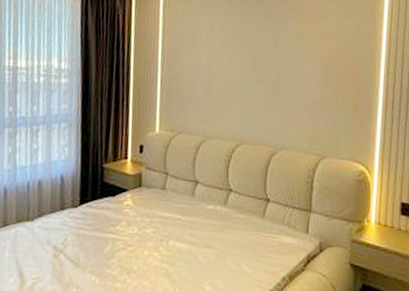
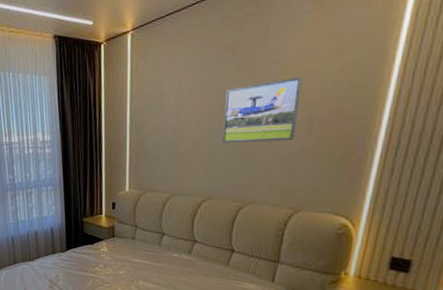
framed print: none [253,32,318,90] -> present [222,76,303,143]

